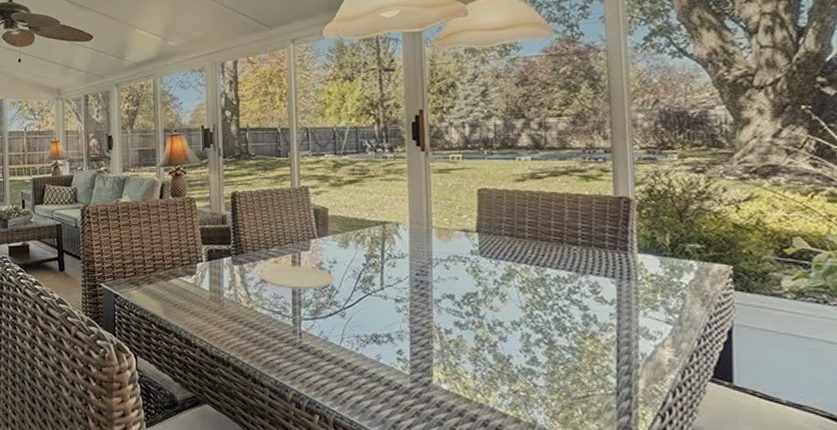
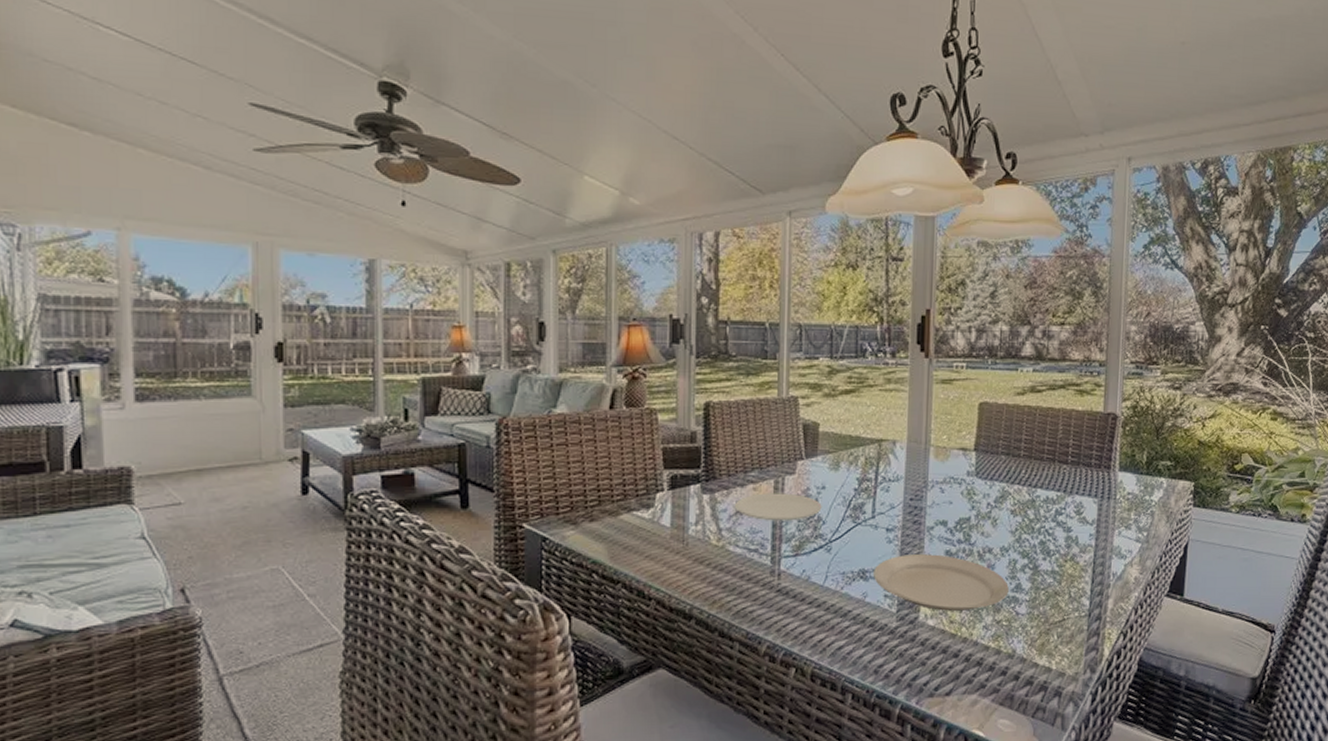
plate: none [386,323,524,379] -> present [874,554,1009,611]

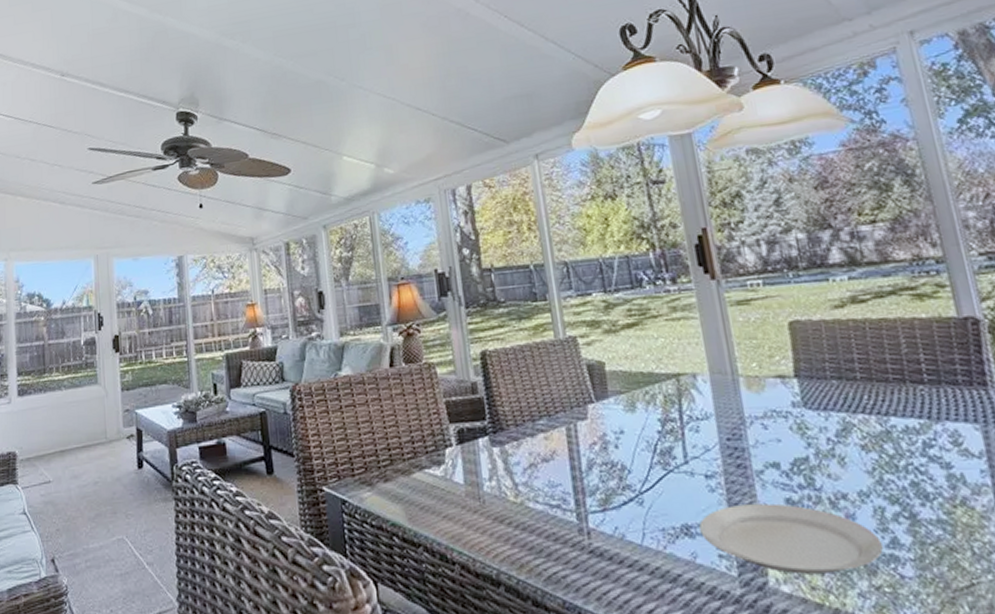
plate: present [735,493,822,521] -> none [528,440,625,473]

